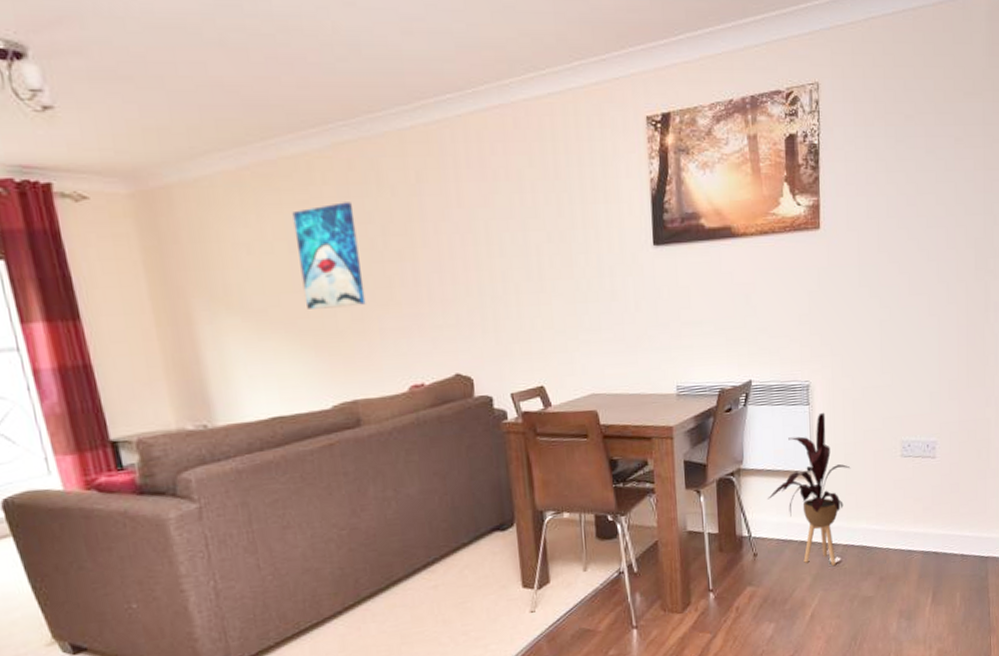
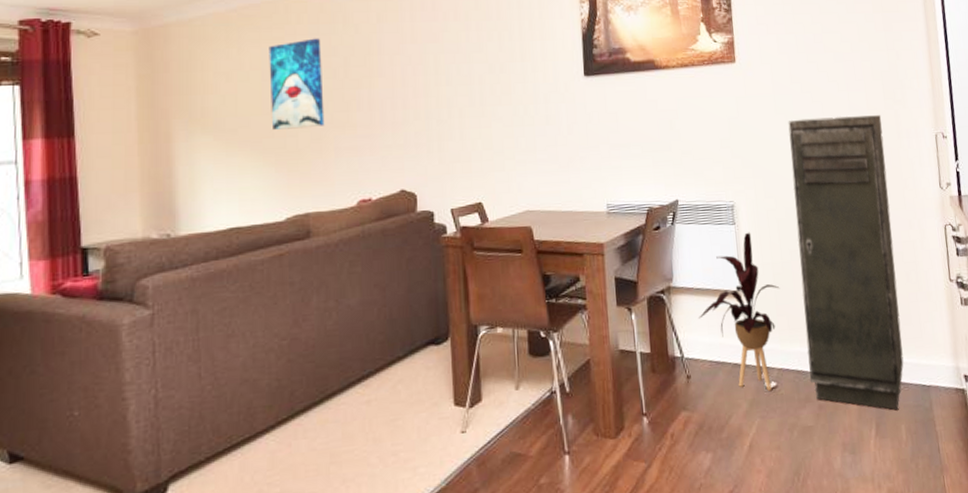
storage cabinet: none [871,287,971,580] -> present [788,115,904,410]

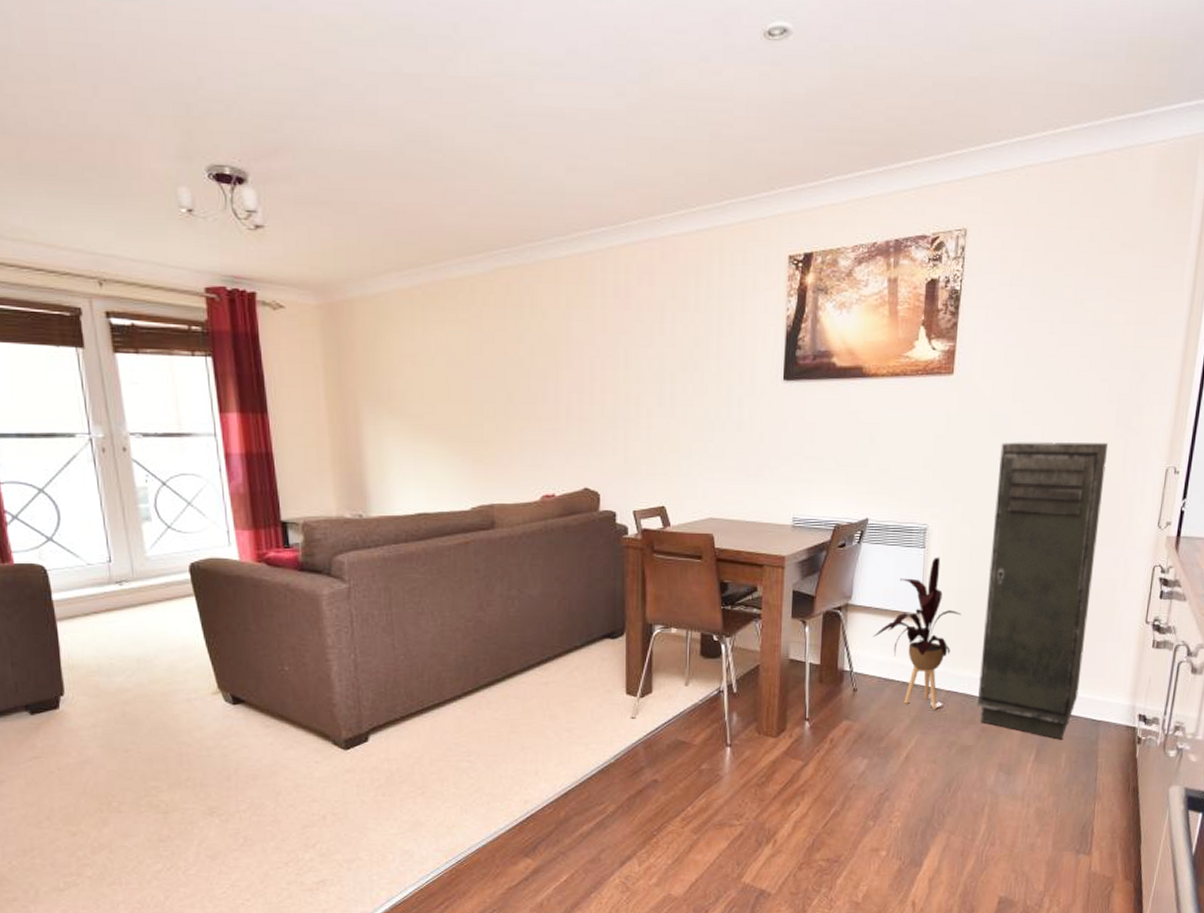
wall art: present [269,38,325,130] -> none [454,322,510,419]

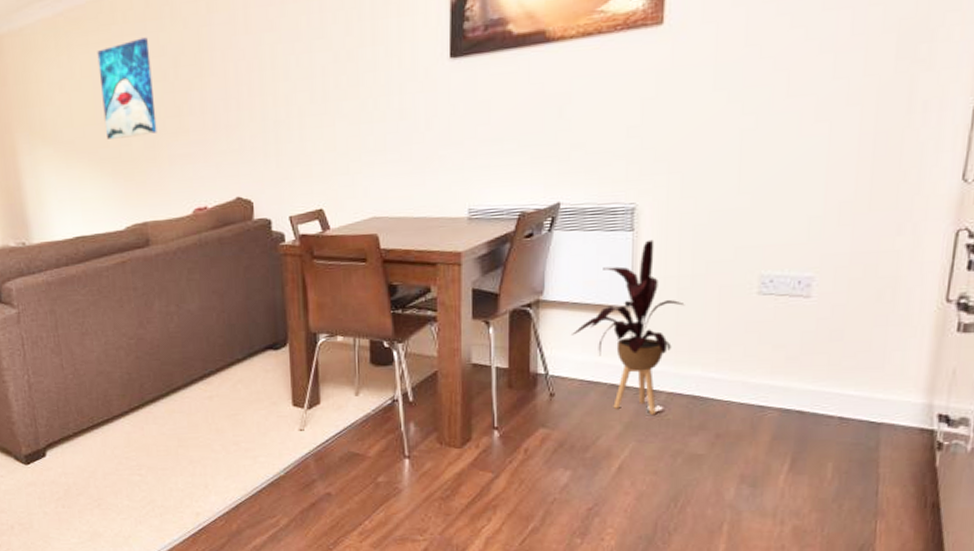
wall art: none [454,322,510,419] -> present [97,37,157,139]
storage cabinet: present [977,441,1109,740] -> none [708,82,885,447]

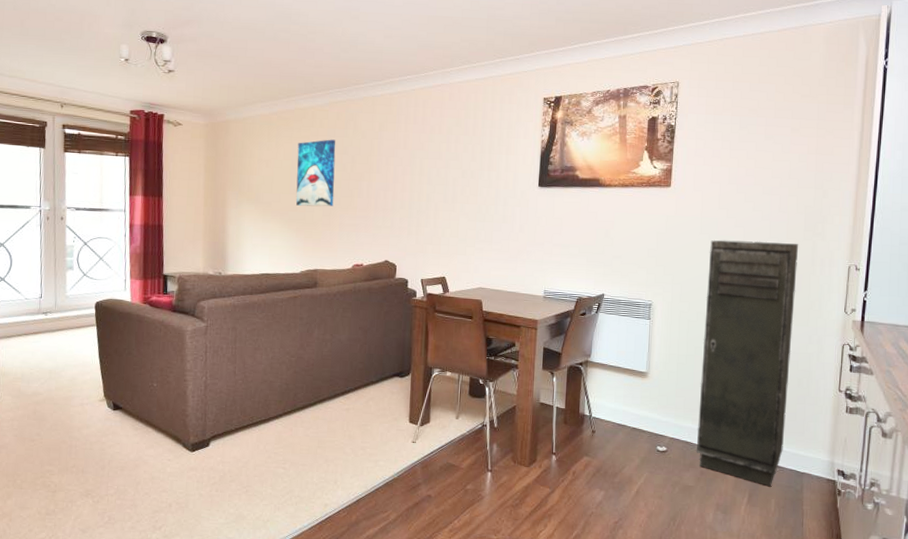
house plant: present [572,239,685,415] -> none [608,327,682,453]
storage cabinet: none [708,82,885,447] -> present [696,239,799,487]

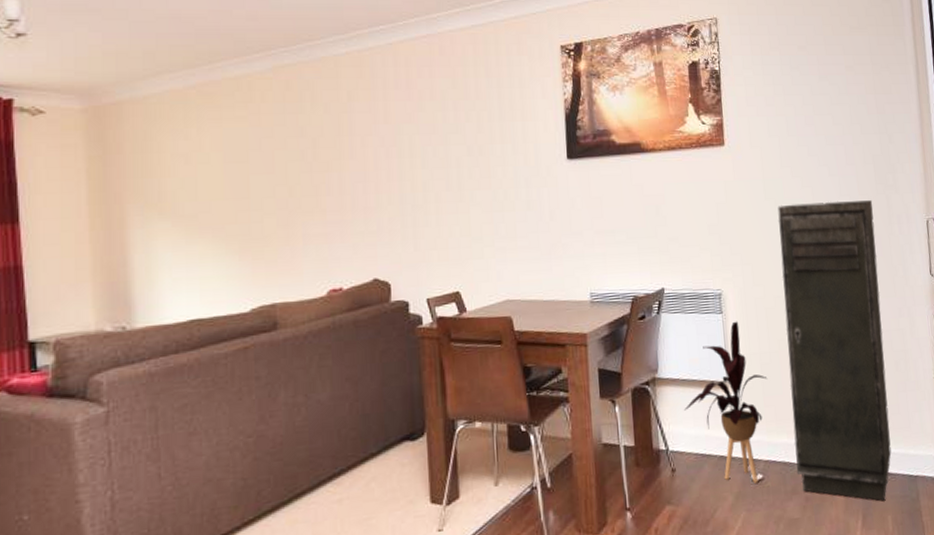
wall art: present [296,139,336,207] -> none [231,118,292,215]
house plant: none [608,327,682,453] -> present [684,321,768,483]

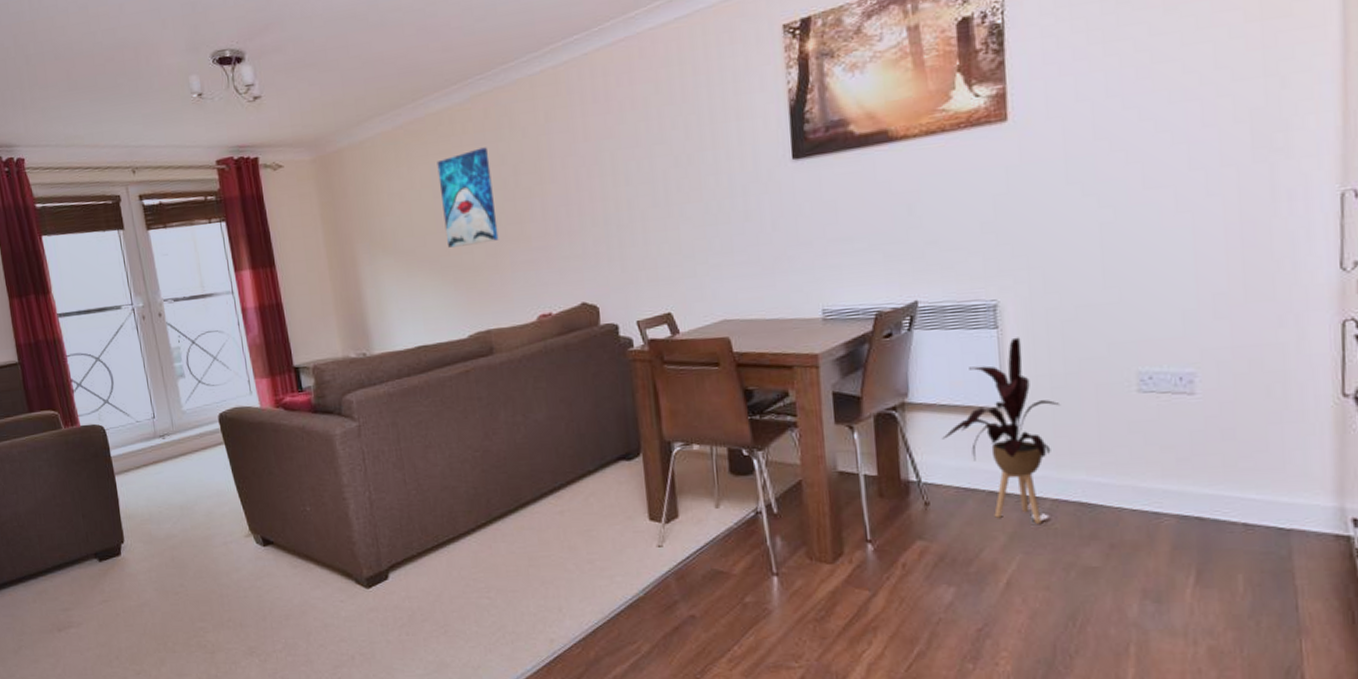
wall art: none [231,118,292,215] -> present [437,147,499,248]
storage cabinet: present [777,200,892,501] -> none [1085,172,1250,556]

